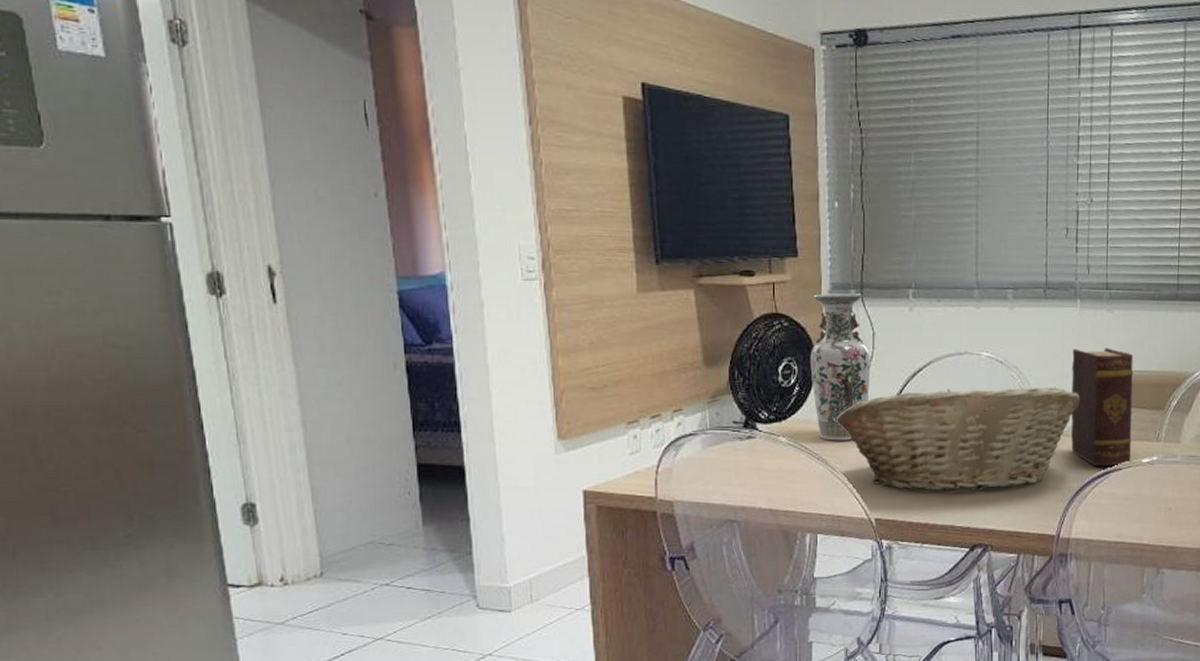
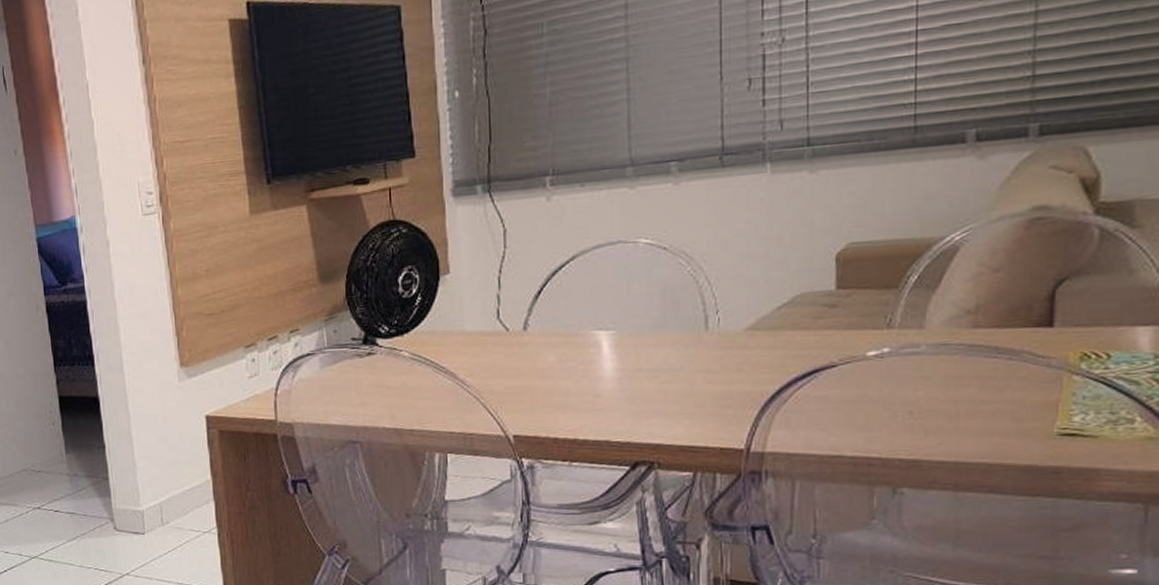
vase: present [810,292,871,441] -> none [432,188,503,352]
fruit basket: present [835,387,1080,491] -> none [464,271,773,403]
diary: present [1071,348,1134,467] -> none [761,217,851,364]

